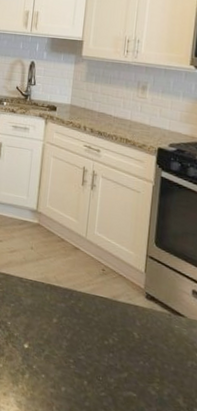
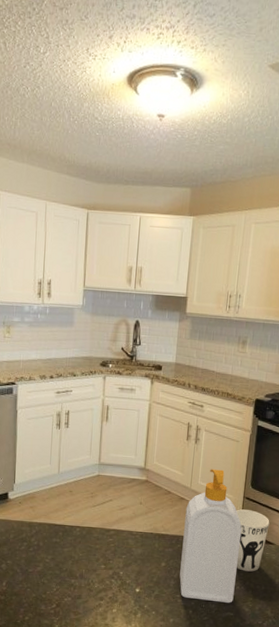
soap bottle: none [73,219,146,381] -> present [179,469,242,603]
cup: none [138,269,179,347] -> present [236,509,270,572]

